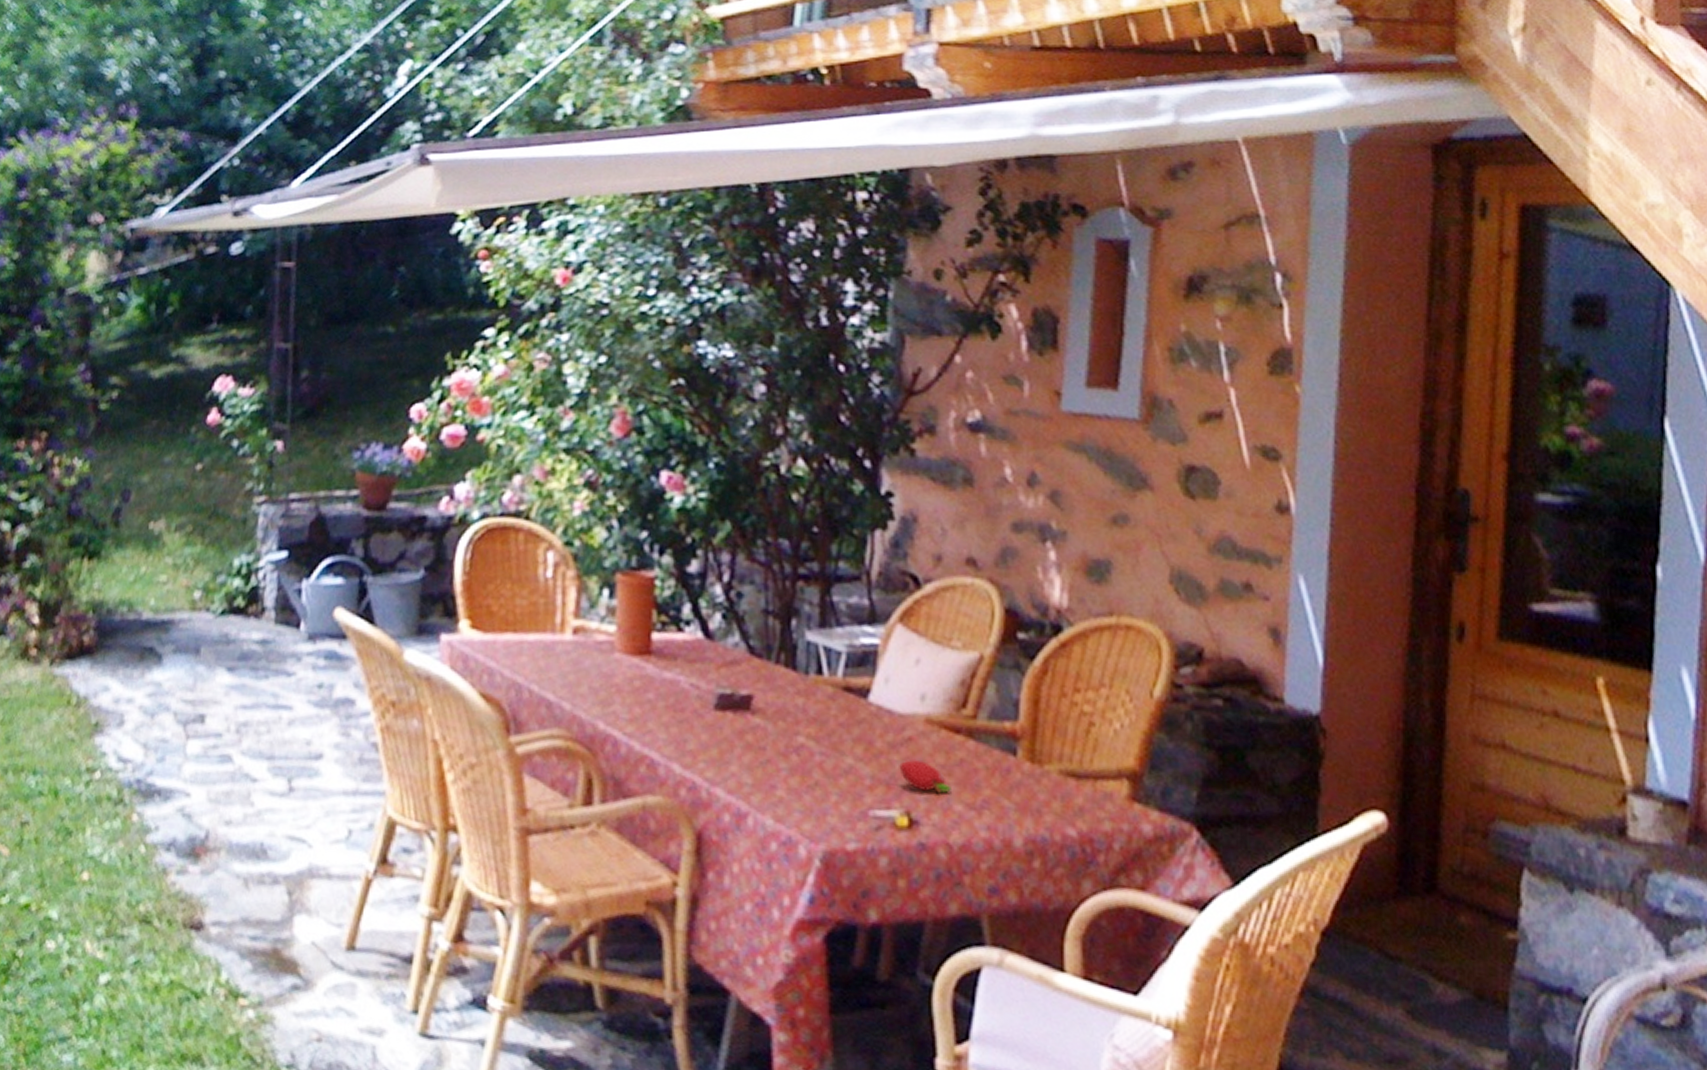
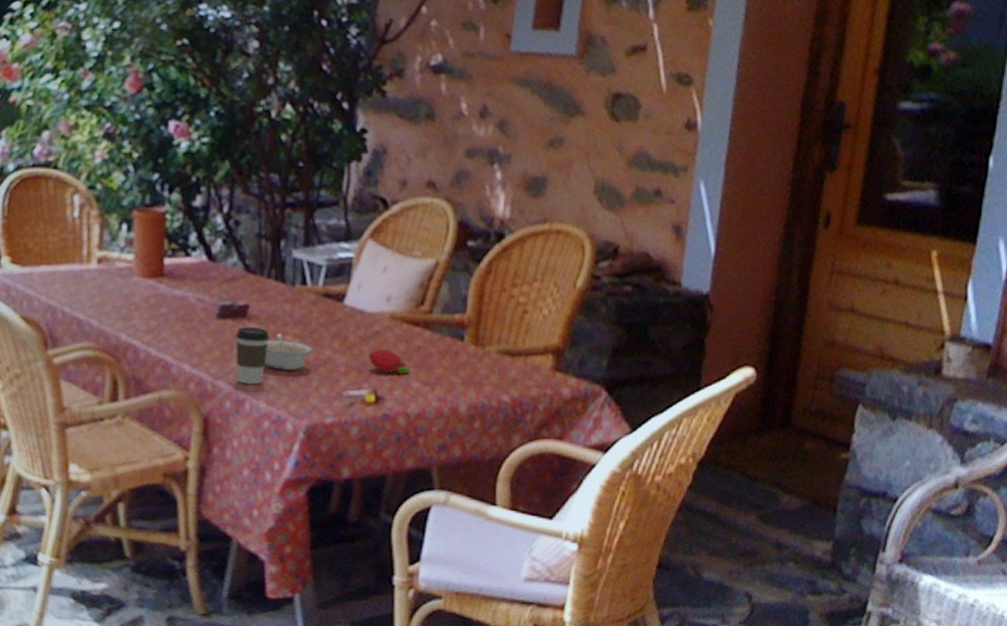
coffee cup: none [736,722,779,795] -> present [235,327,270,385]
legume: none [771,733,831,780] -> present [264,334,313,370]

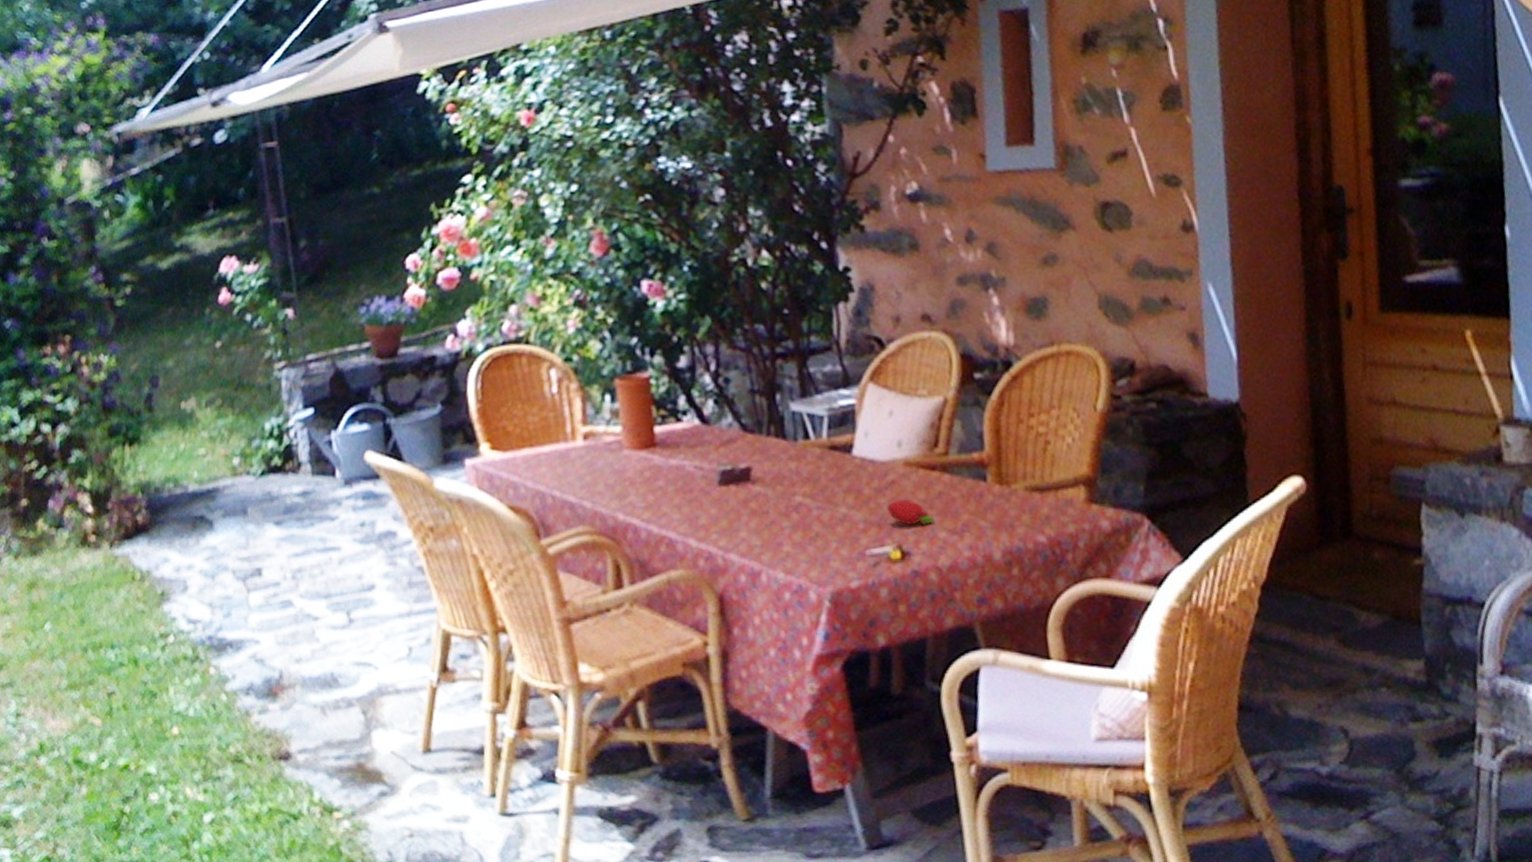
coffee cup: present [235,327,270,385] -> none [741,490,779,554]
legume: present [264,334,313,370] -> none [775,495,827,534]

